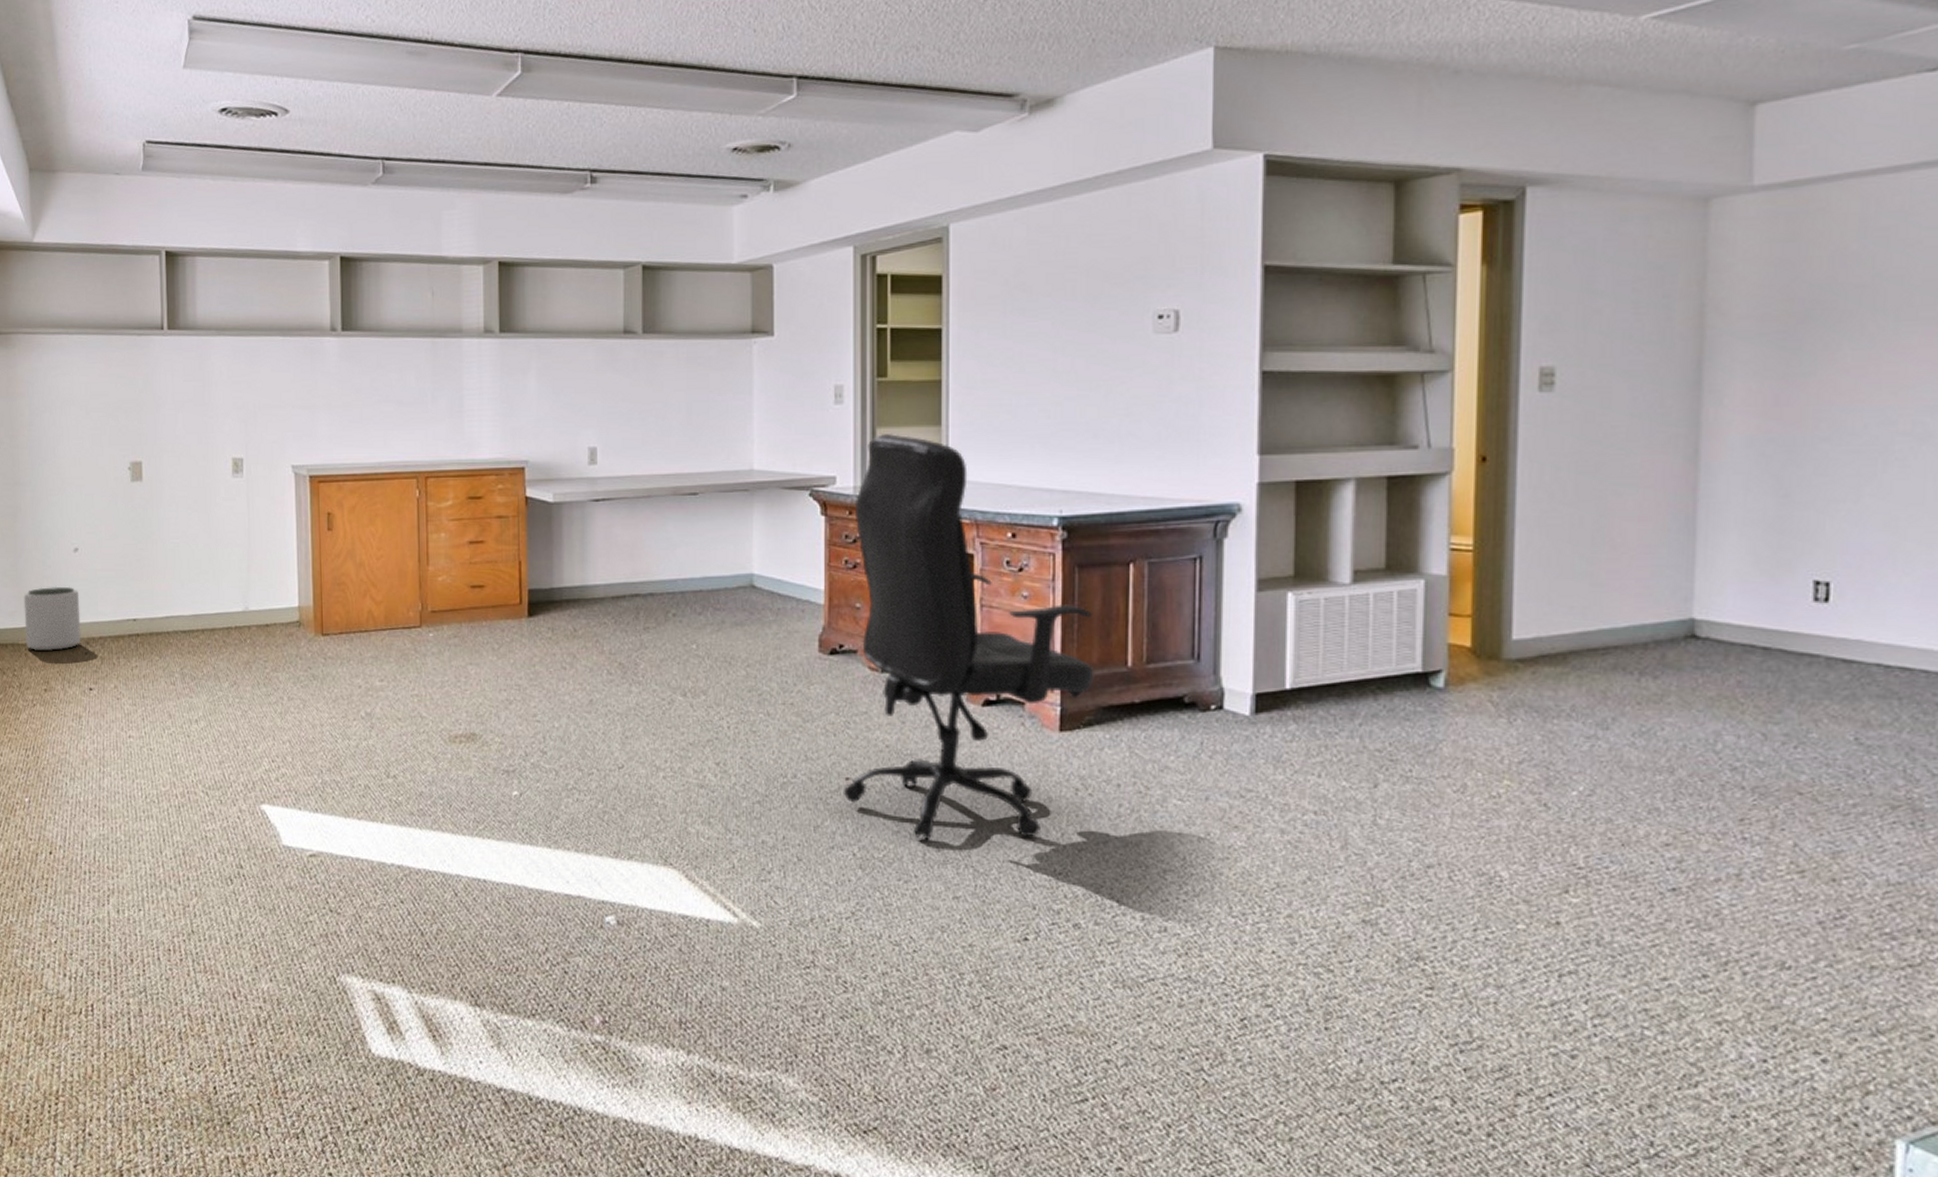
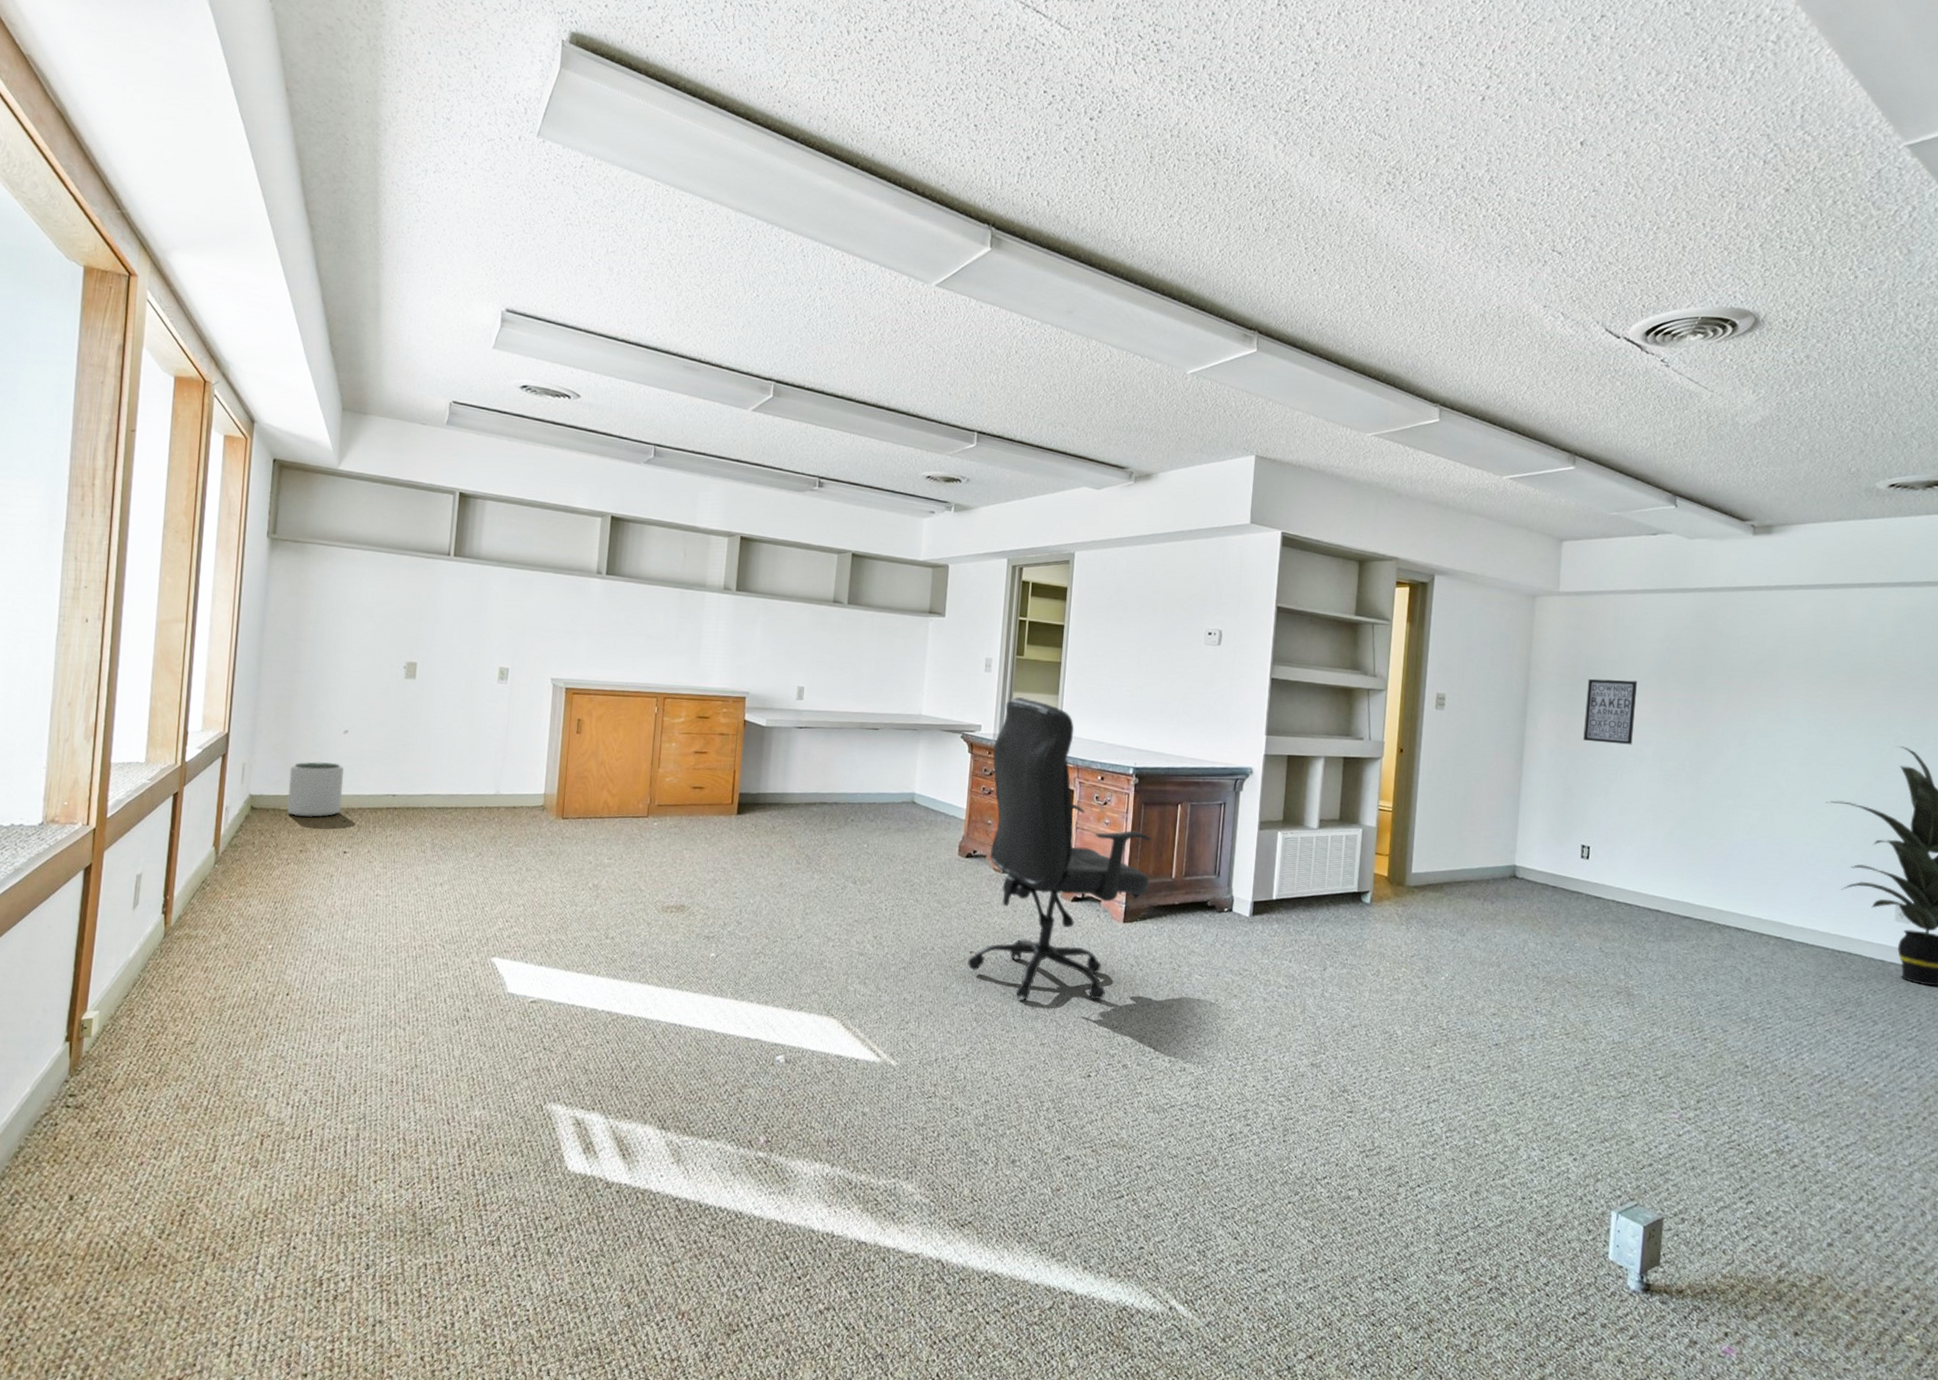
wall art: none [1809,313,1909,418] -> present [1583,678,1637,745]

